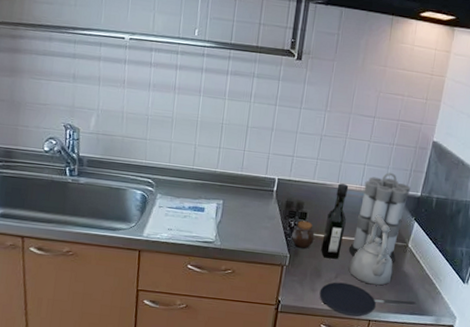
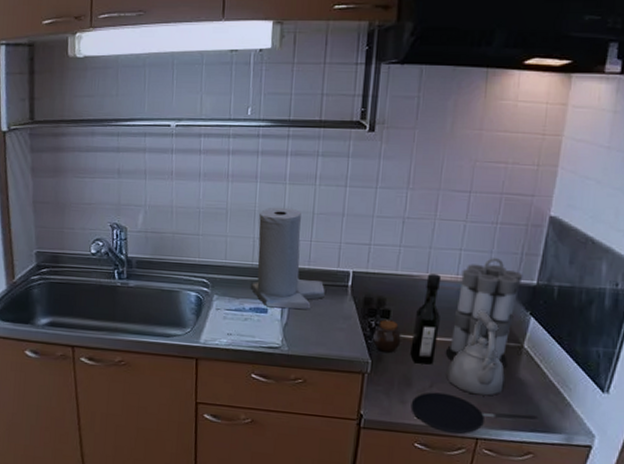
paper towel: none [190,119,254,210] -> present [250,207,325,310]

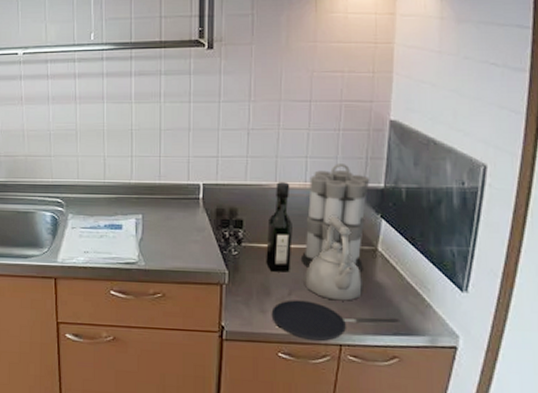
paper towel: present [250,207,325,310] -> none [103,125,177,224]
jar: present [373,319,401,353] -> none [228,230,256,262]

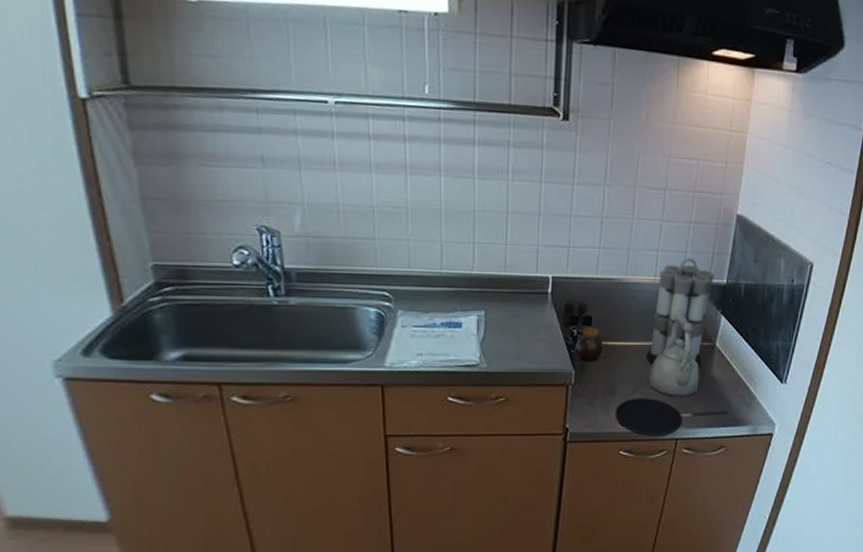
jar: none [228,230,256,262] -> present [576,327,604,361]
bottle: present [266,182,293,272] -> none [613,276,641,370]

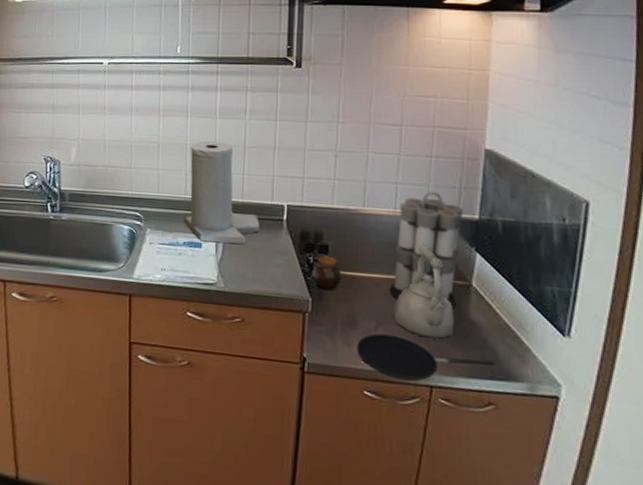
paper towel: none [440,205,524,322] -> present [183,140,260,245]

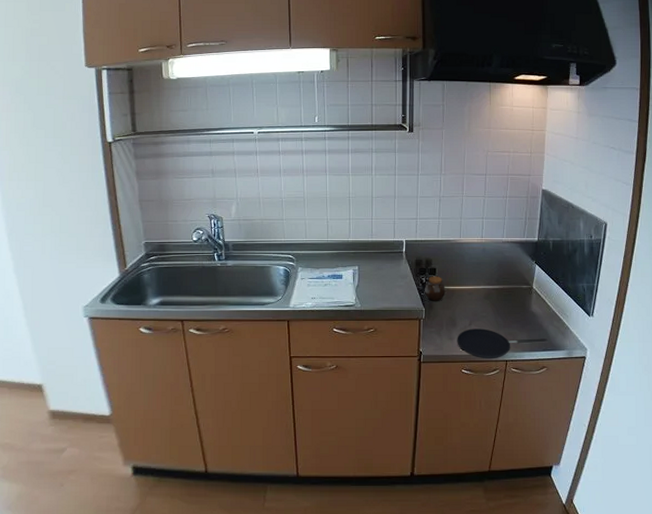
paper towel: present [183,140,260,245] -> none [327,194,386,274]
spice rack: present [390,191,464,309] -> none [479,223,528,305]
kettle: present [390,246,457,339] -> none [479,263,523,327]

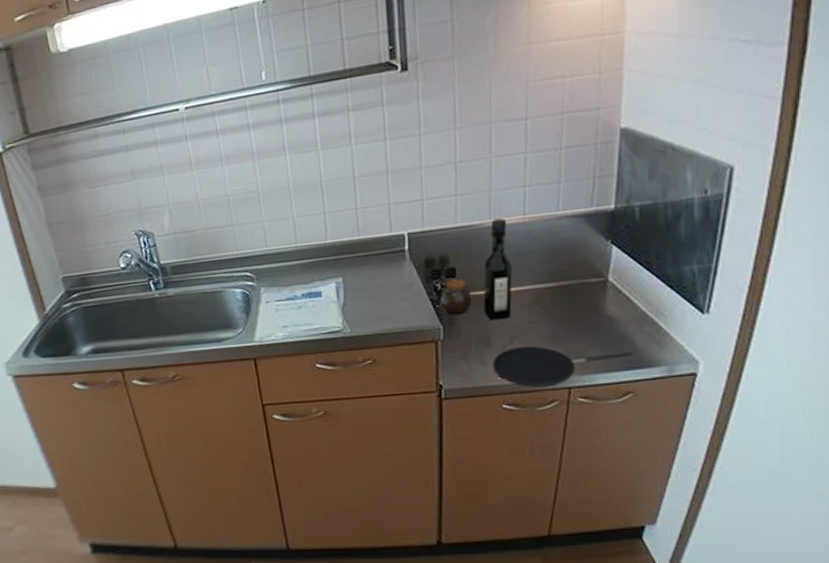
bottle: none [453,238,472,308] -> present [483,218,513,320]

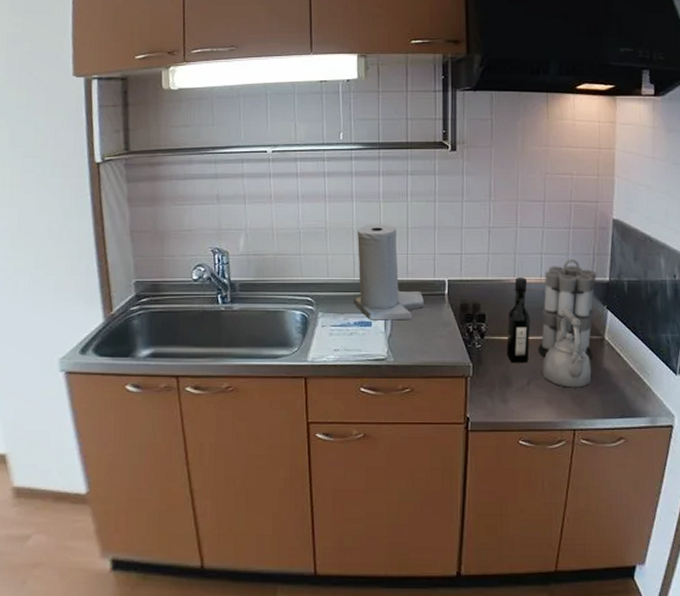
paper towel: none [295,176,381,290] -> present [353,224,424,321]
jar: present [441,278,472,315] -> none [472,324,497,355]
frying pan: present [492,346,635,388] -> none [512,389,626,428]
spice rack: none [523,187,599,311] -> present [539,259,597,361]
kettle: none [525,249,593,342] -> present [539,308,593,388]

